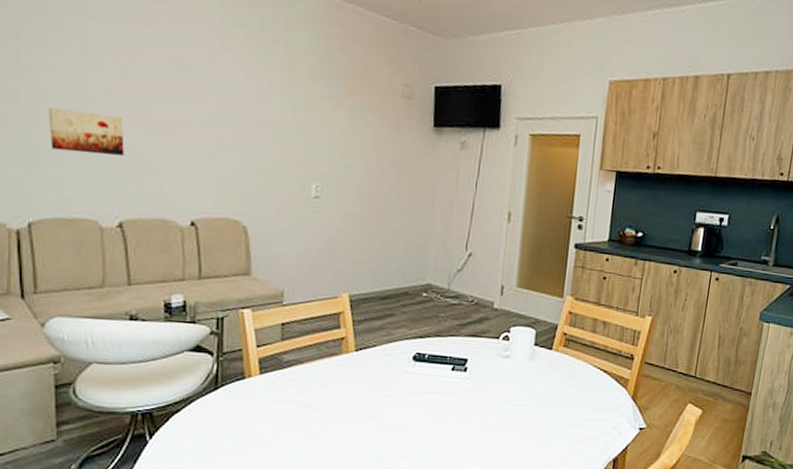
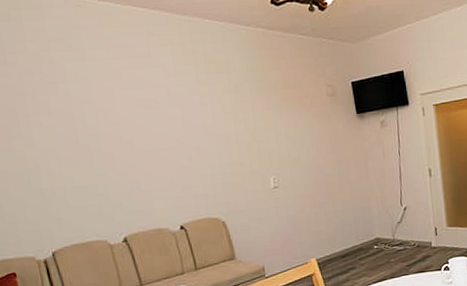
wall art: present [48,107,124,156] -> none [50,155,118,191]

